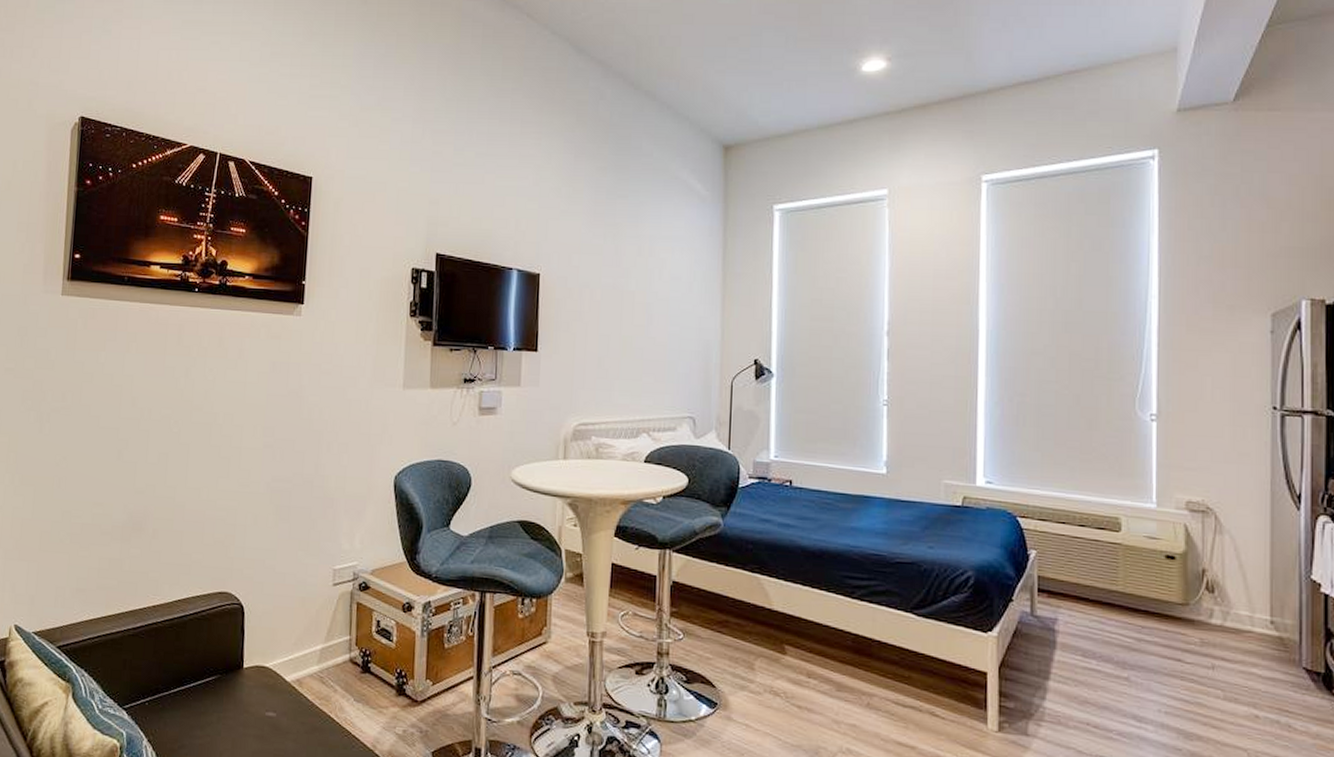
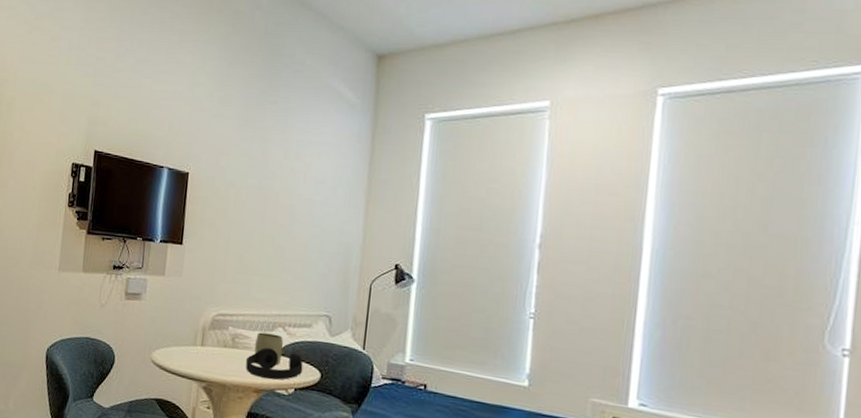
headphones: none [611,456,670,489] -> present [245,347,304,380]
mug: none [620,439,649,473] -> present [254,332,284,365]

